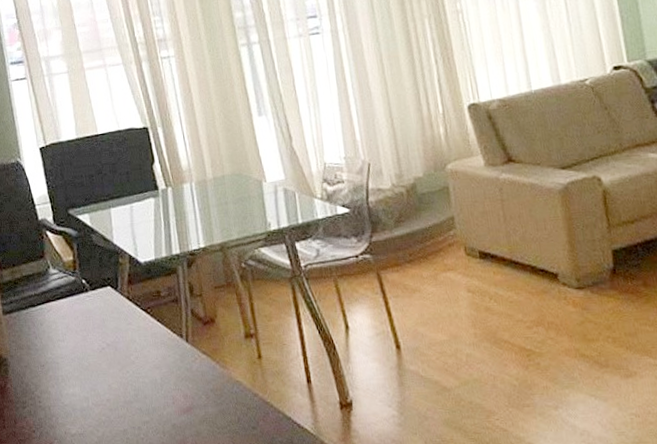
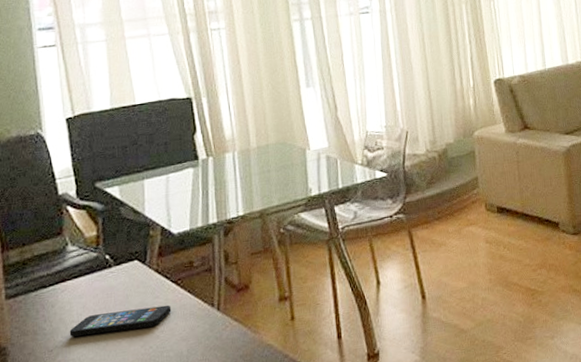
smartphone: none [56,332,144,355] -> present [69,305,172,337]

